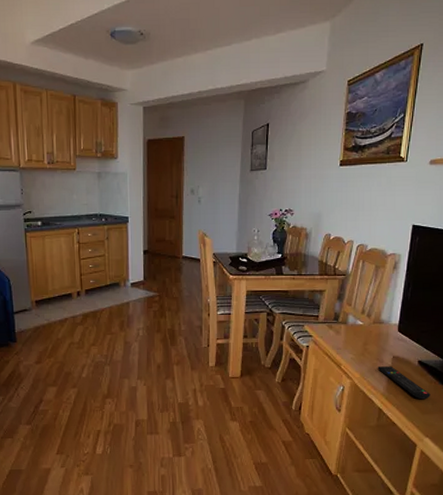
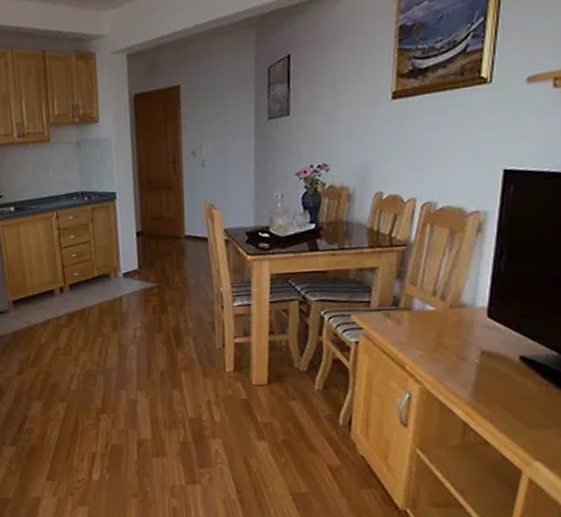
remote control: present [377,366,430,400] -> none [459,364,541,410]

